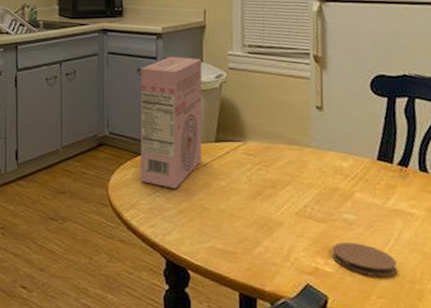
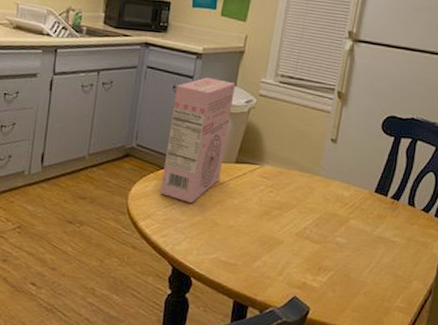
coaster: present [331,242,397,278] -> none [320,262,373,295]

